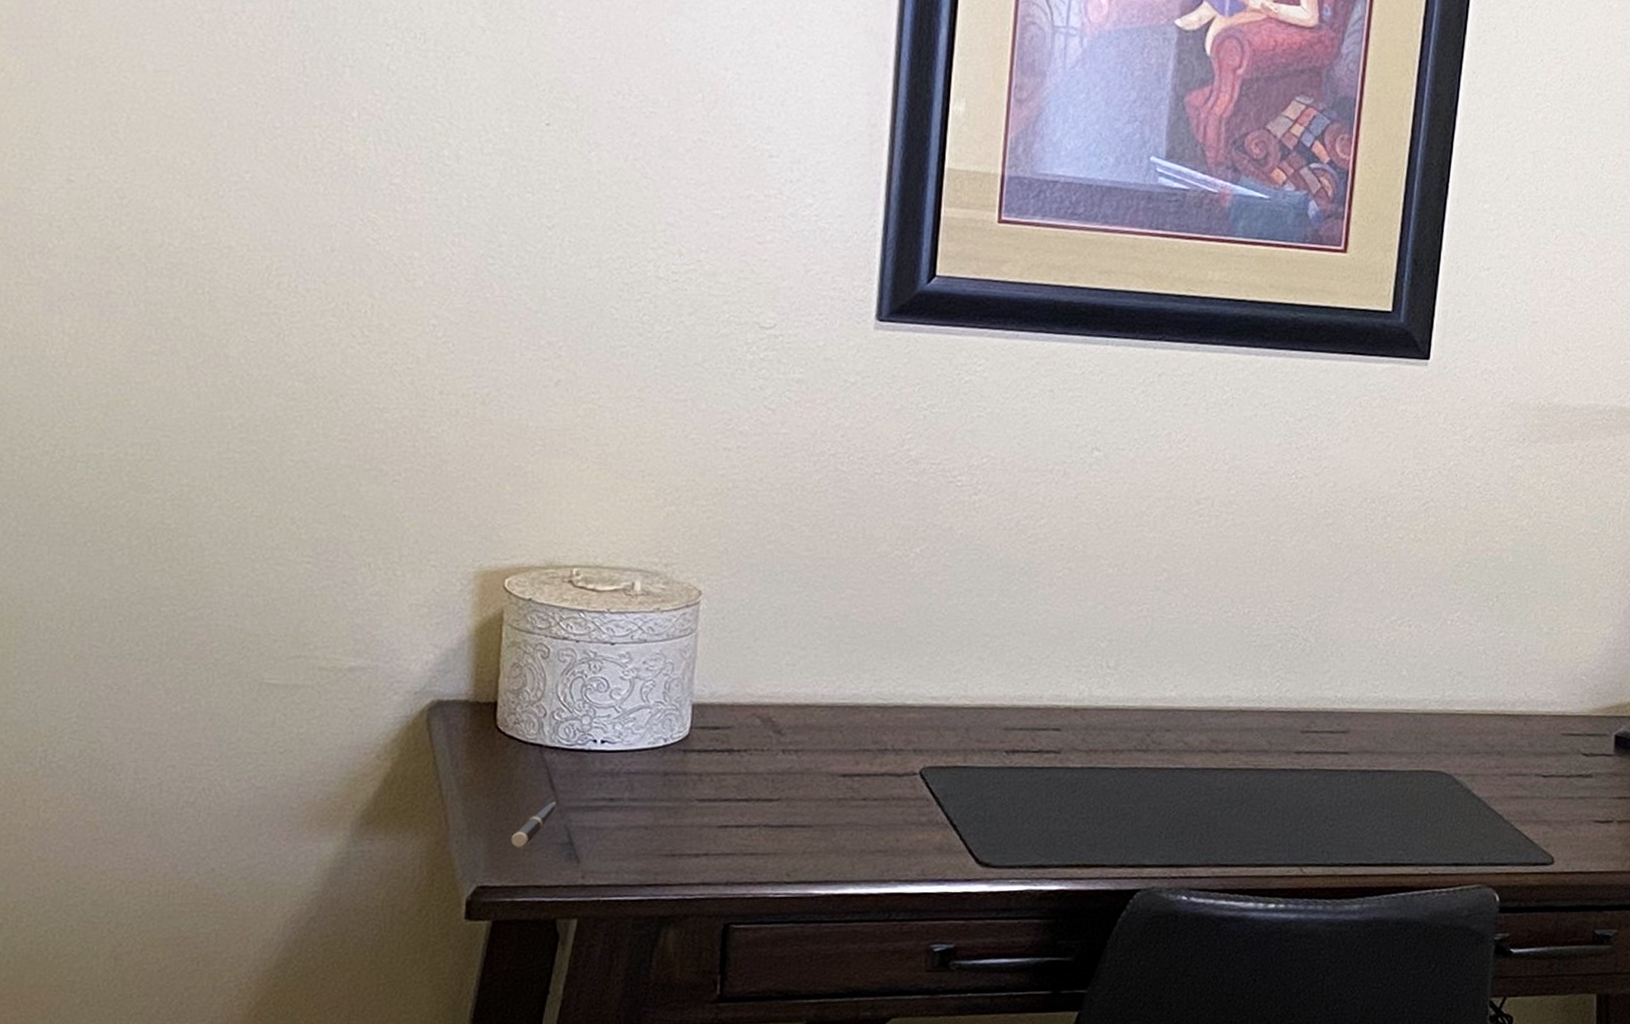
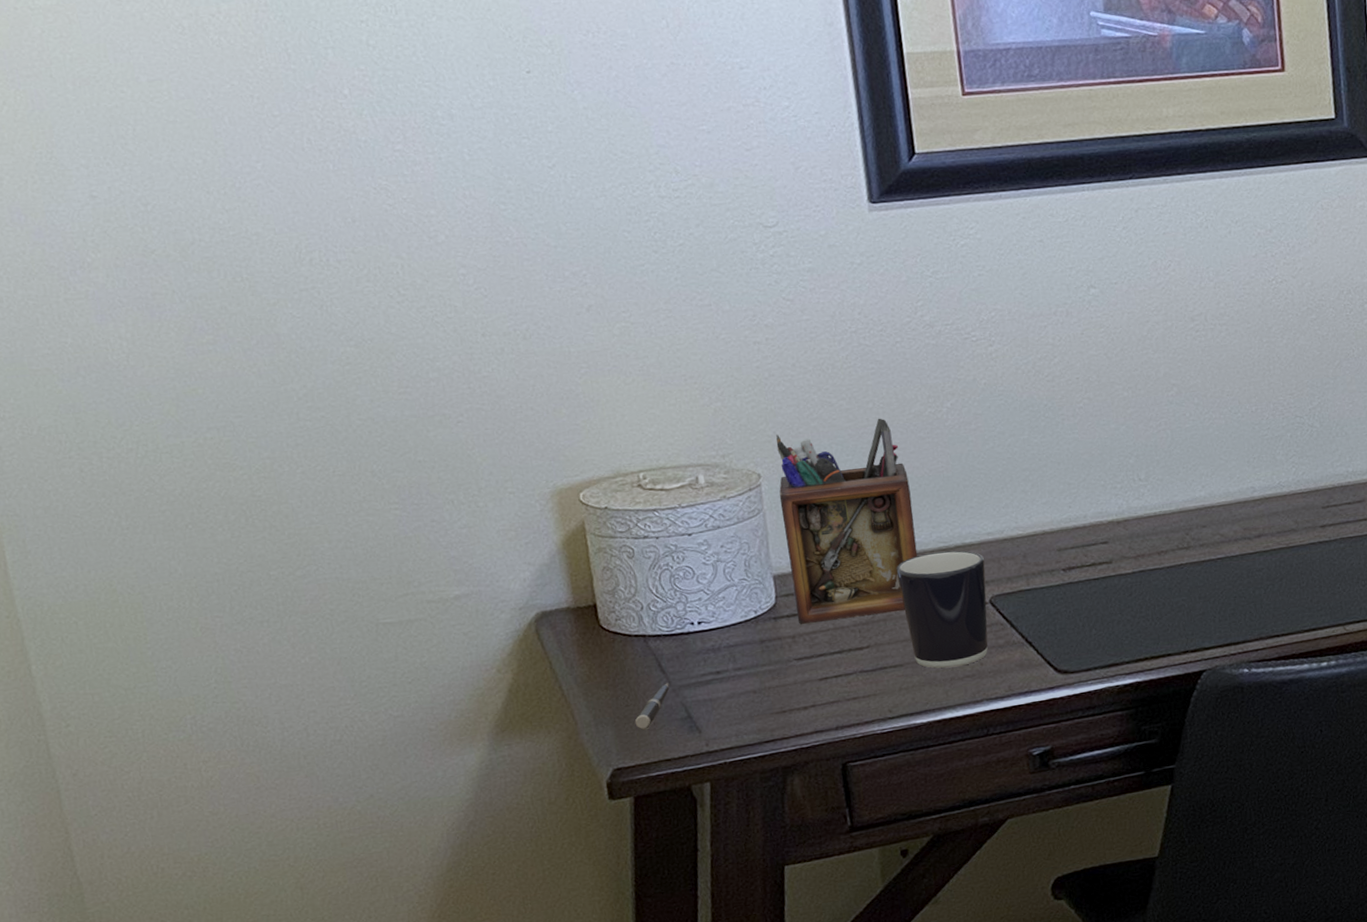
desk organizer: none [709,552,859,767] -> present [776,418,918,624]
mug: none [825,708,923,839] -> present [895,550,988,669]

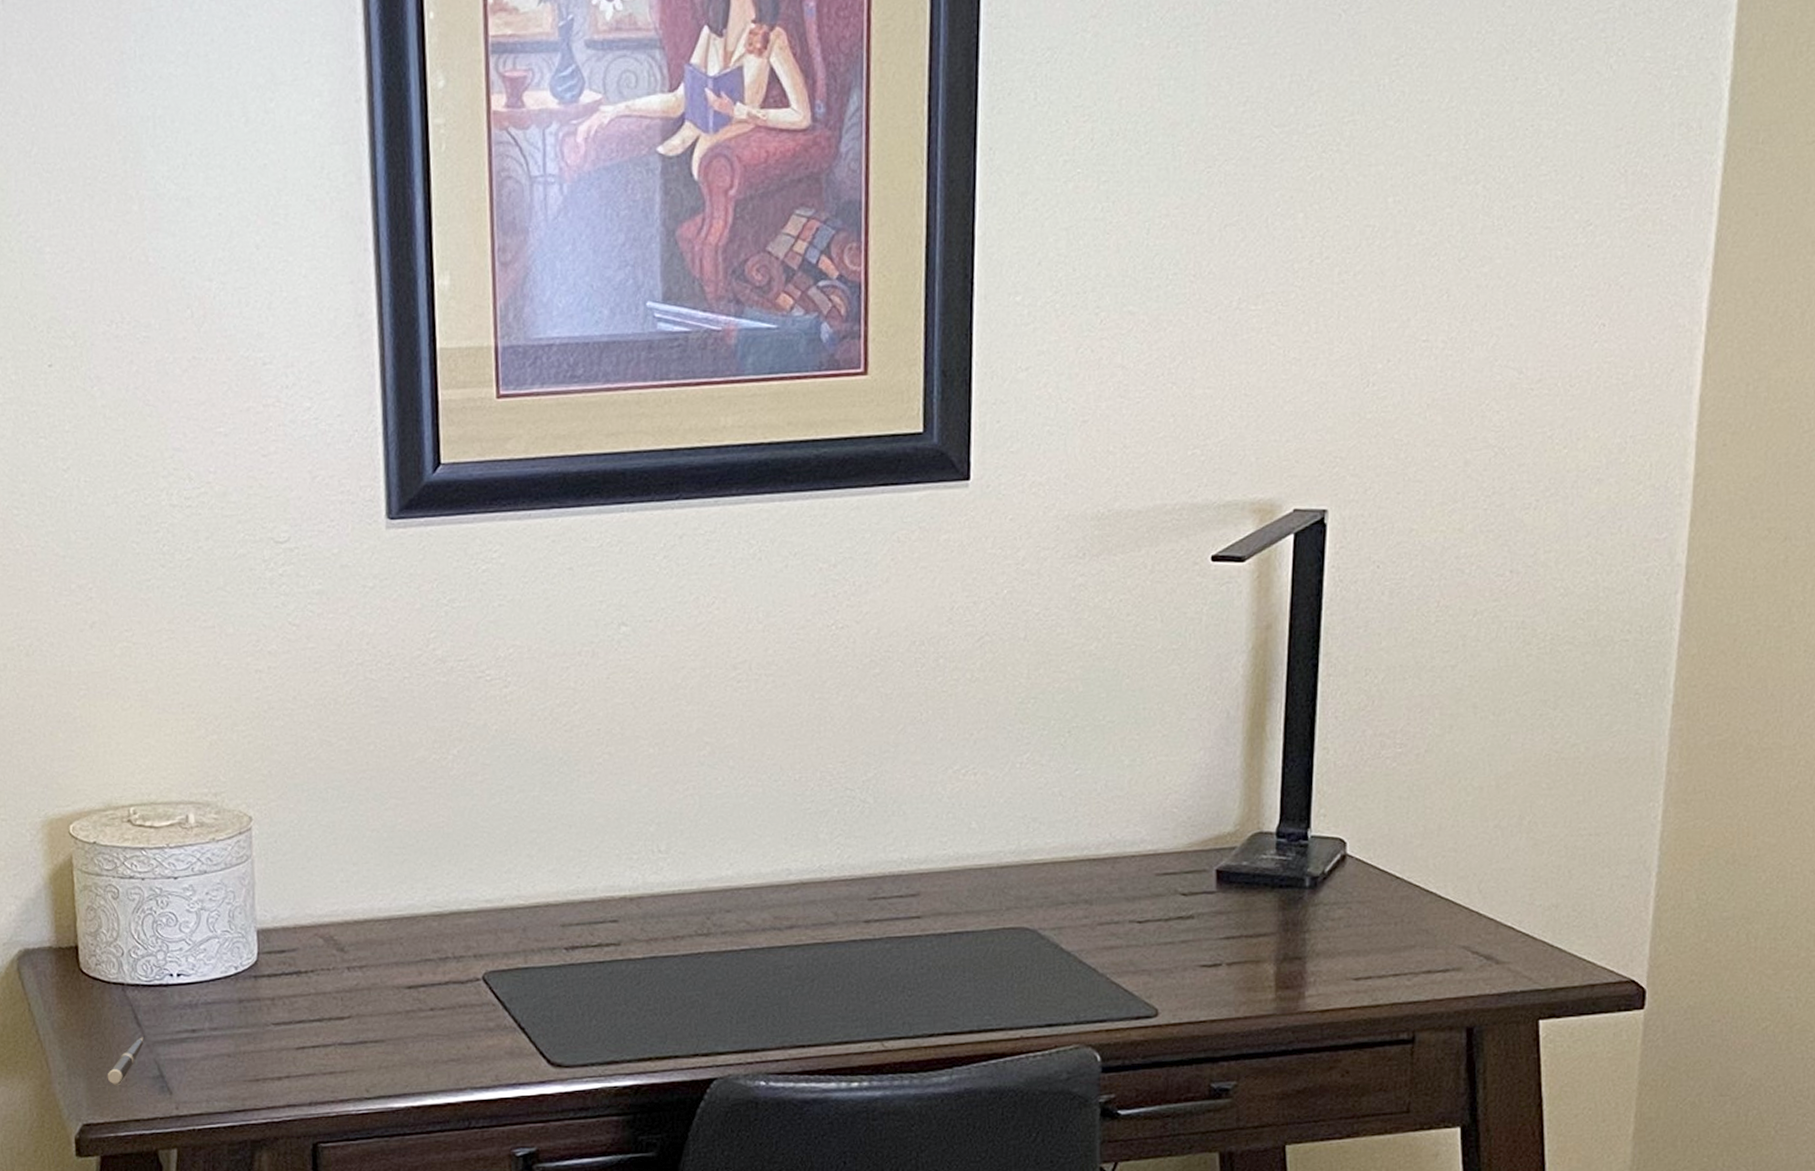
desk organizer: present [776,418,918,624] -> none [269,762,410,986]
mug: present [895,550,988,669] -> none [385,917,481,1049]

